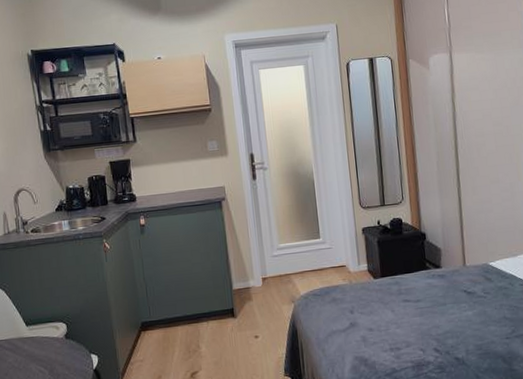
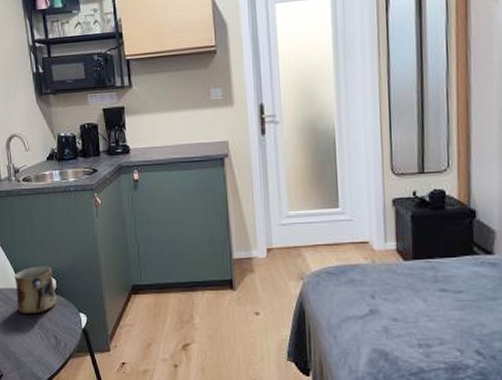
mug: none [23,312,67,362] -> present [14,266,57,315]

